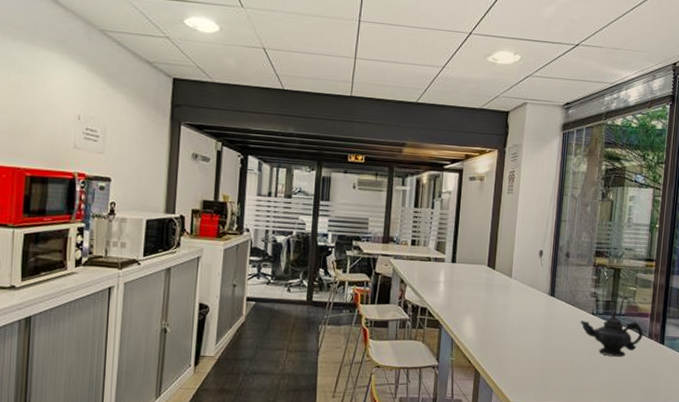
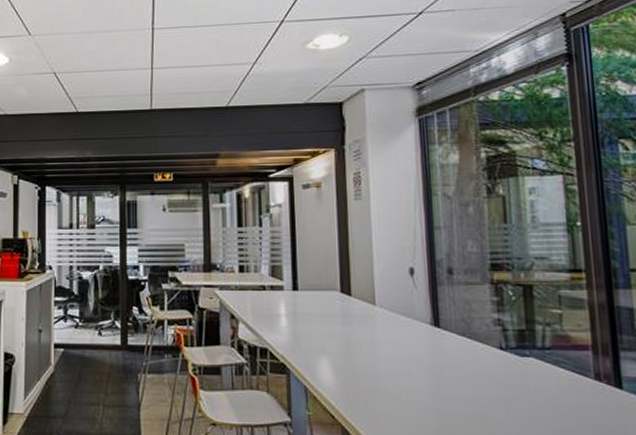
teapot: present [580,310,643,357] -> none [483,342,586,408]

